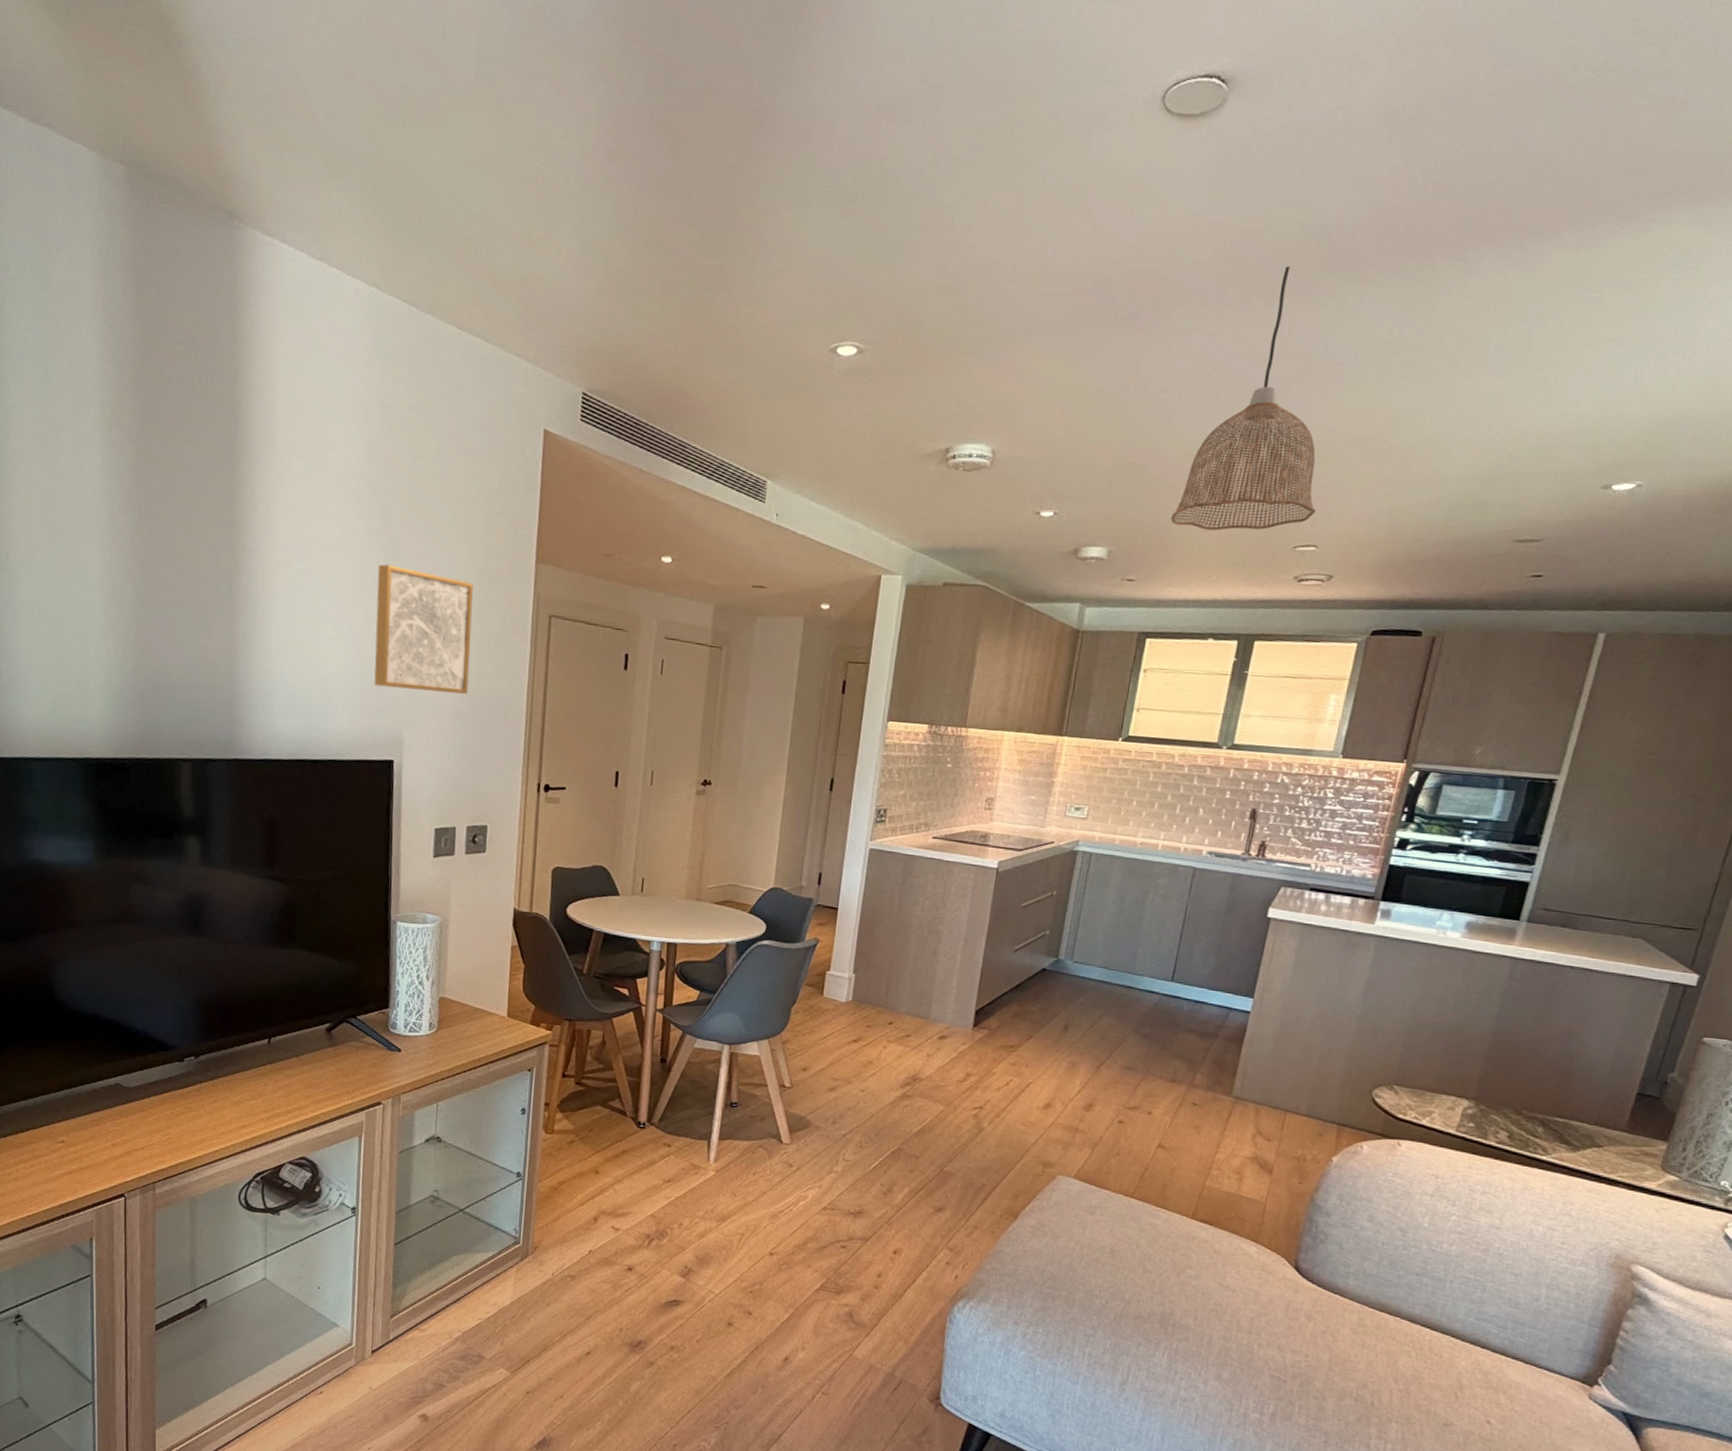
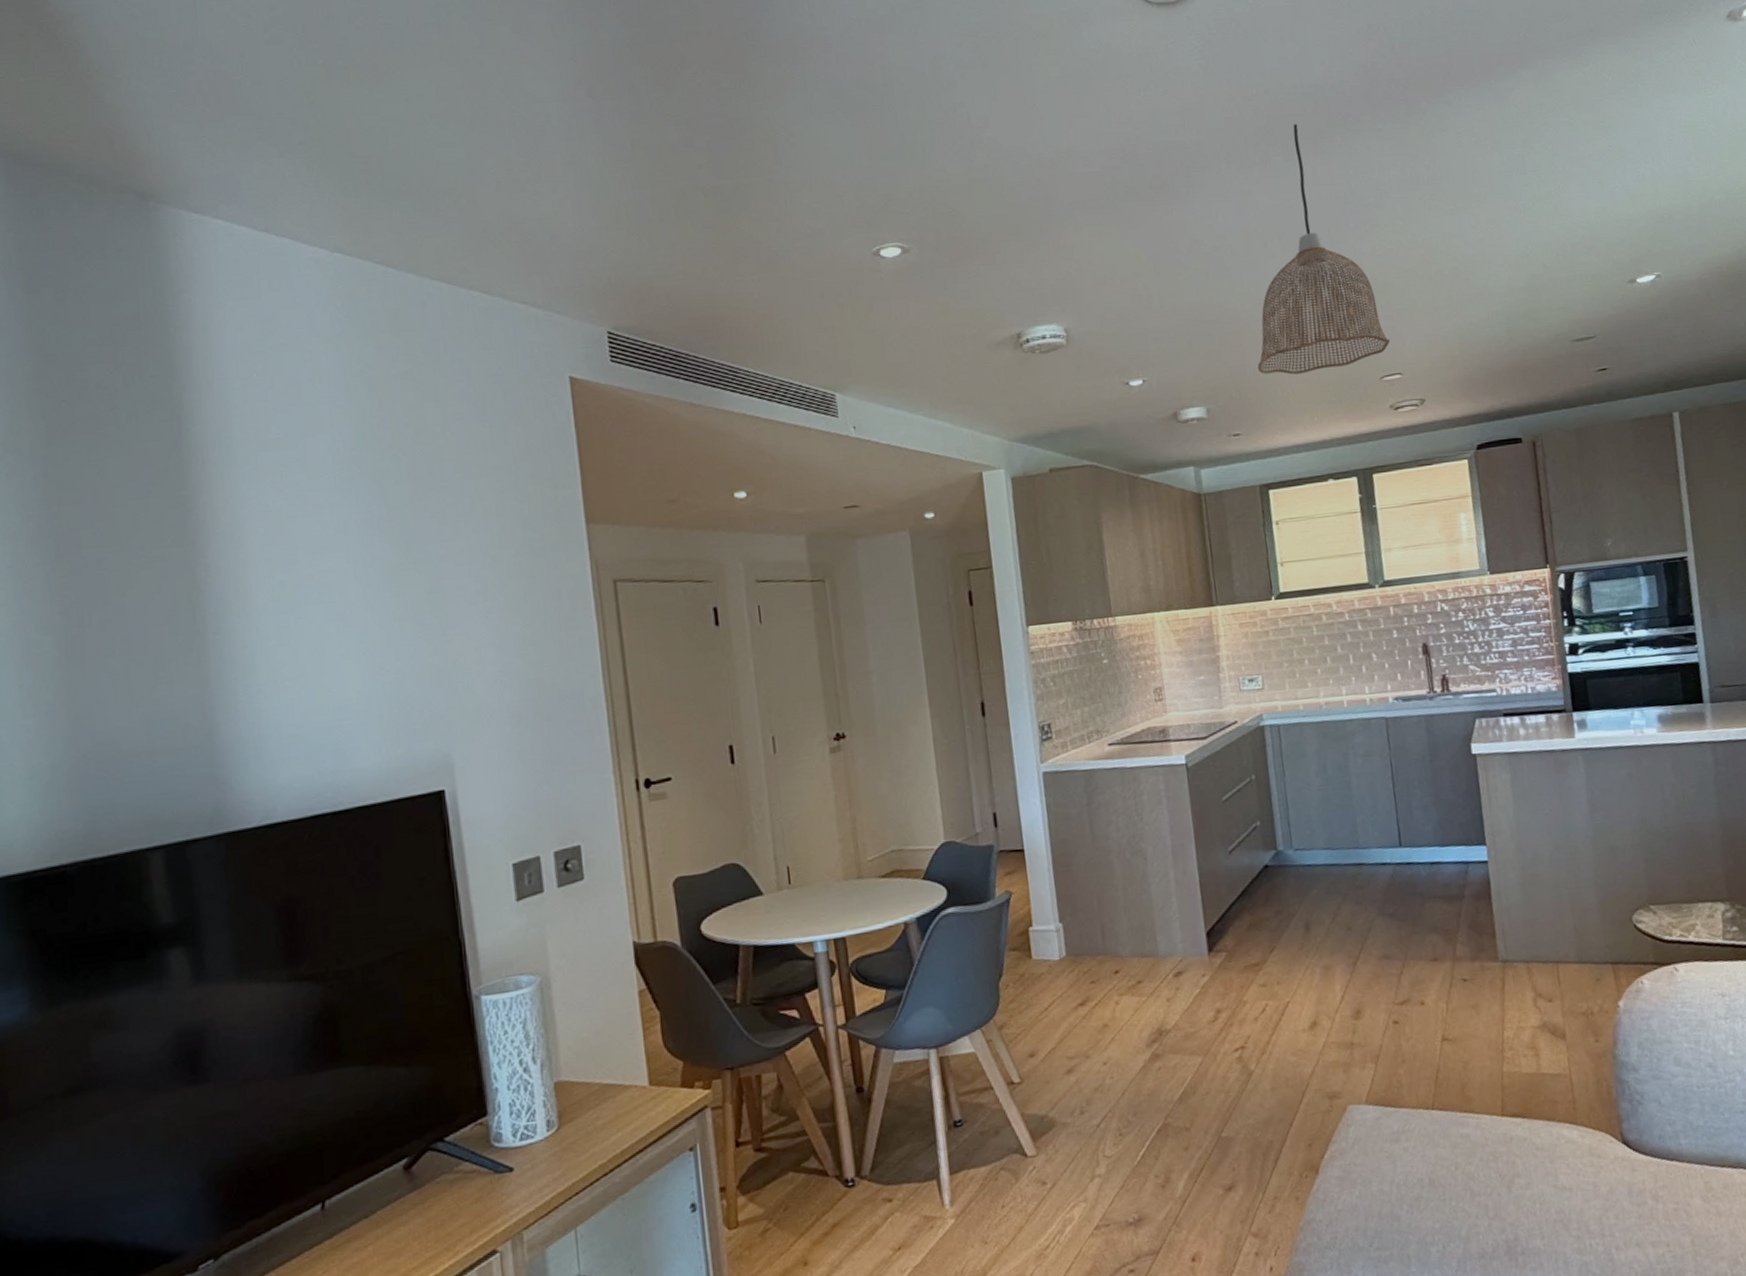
wall art: present [374,564,473,695] -> none [389,555,528,703]

